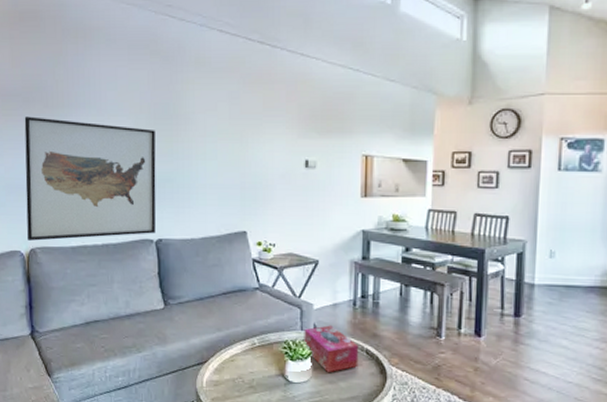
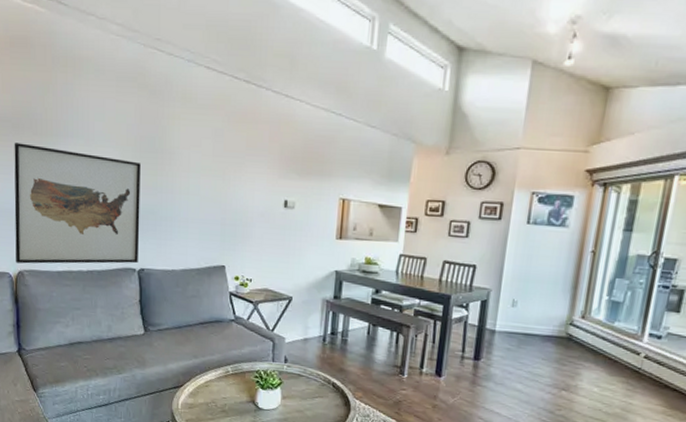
tissue box: present [304,325,359,373] -> none [275,358,326,403]

